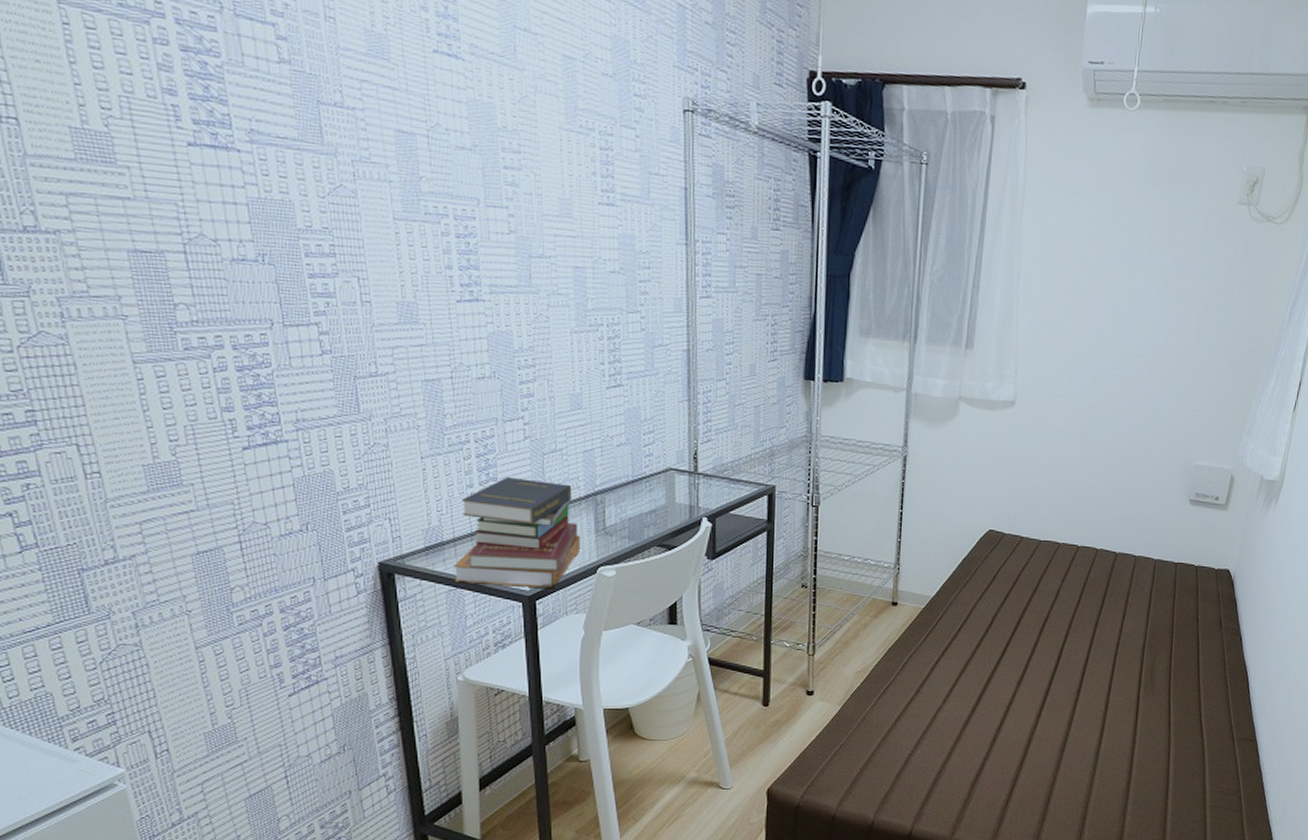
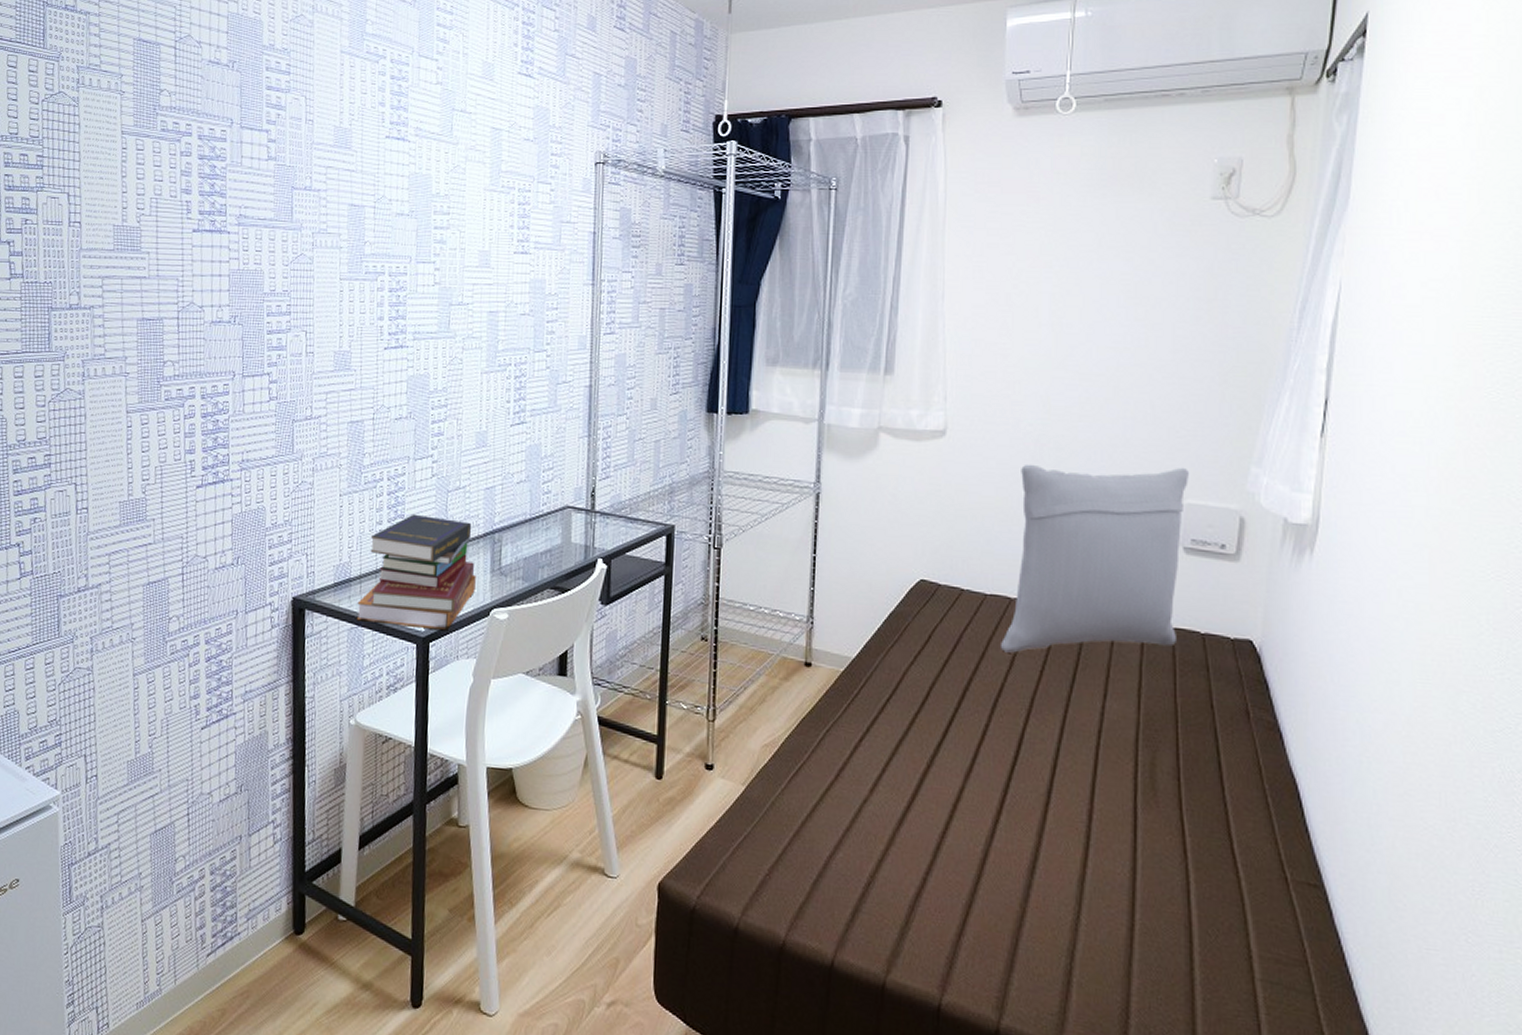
pillow: none [1048,431,1199,587] -> present [999,464,1188,653]

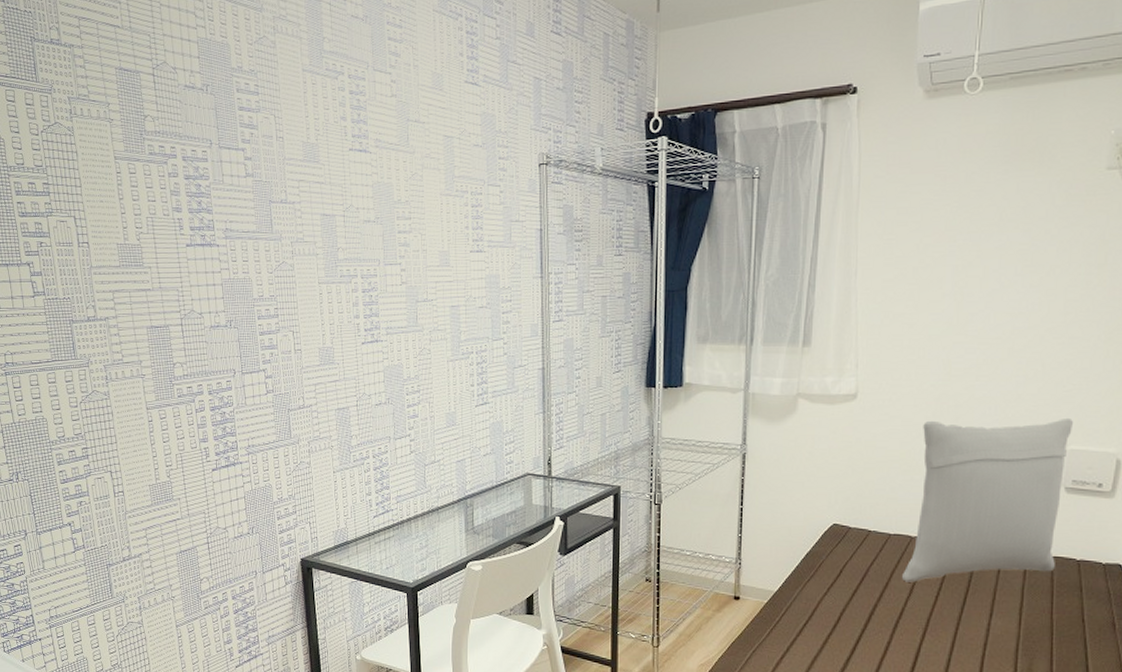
books: present [356,514,476,630] -> none [355,485,453,581]

